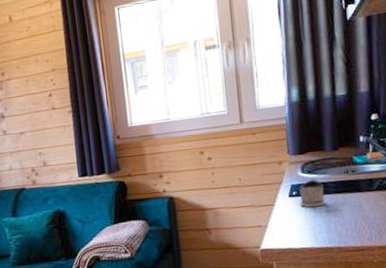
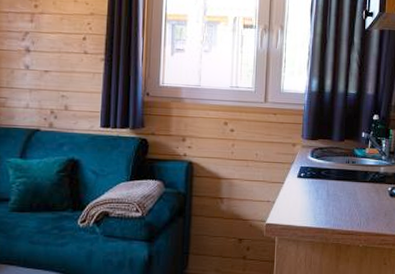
tea glass holder: present [299,179,326,208] -> none [306,165,328,190]

